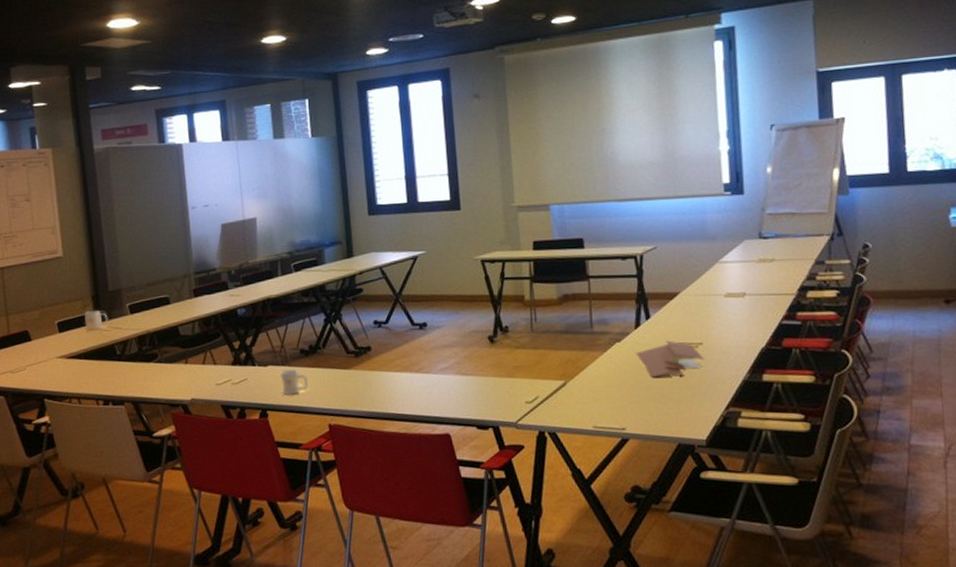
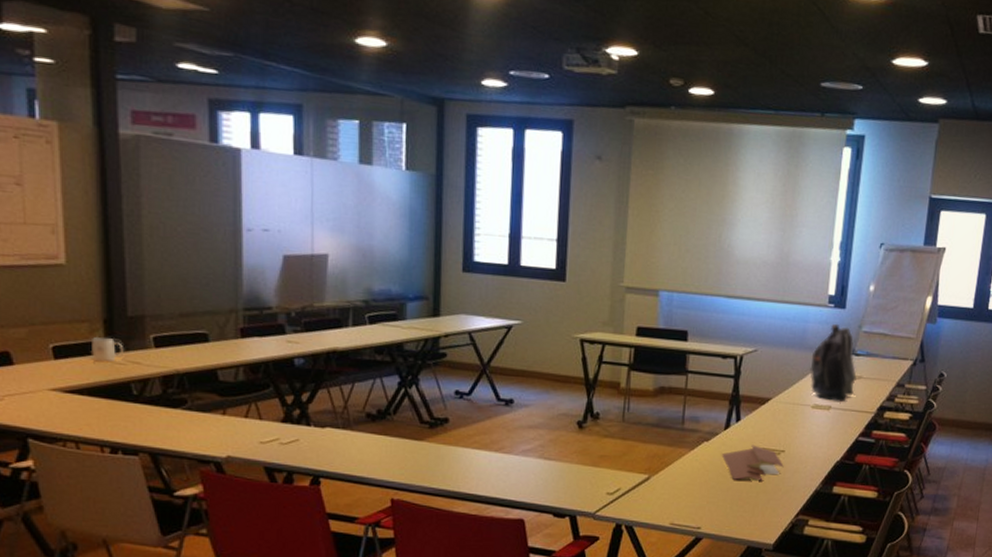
mug: present [280,369,309,396] -> none [340,433,373,464]
backpack: none [715,210,770,287] -> present [810,323,857,401]

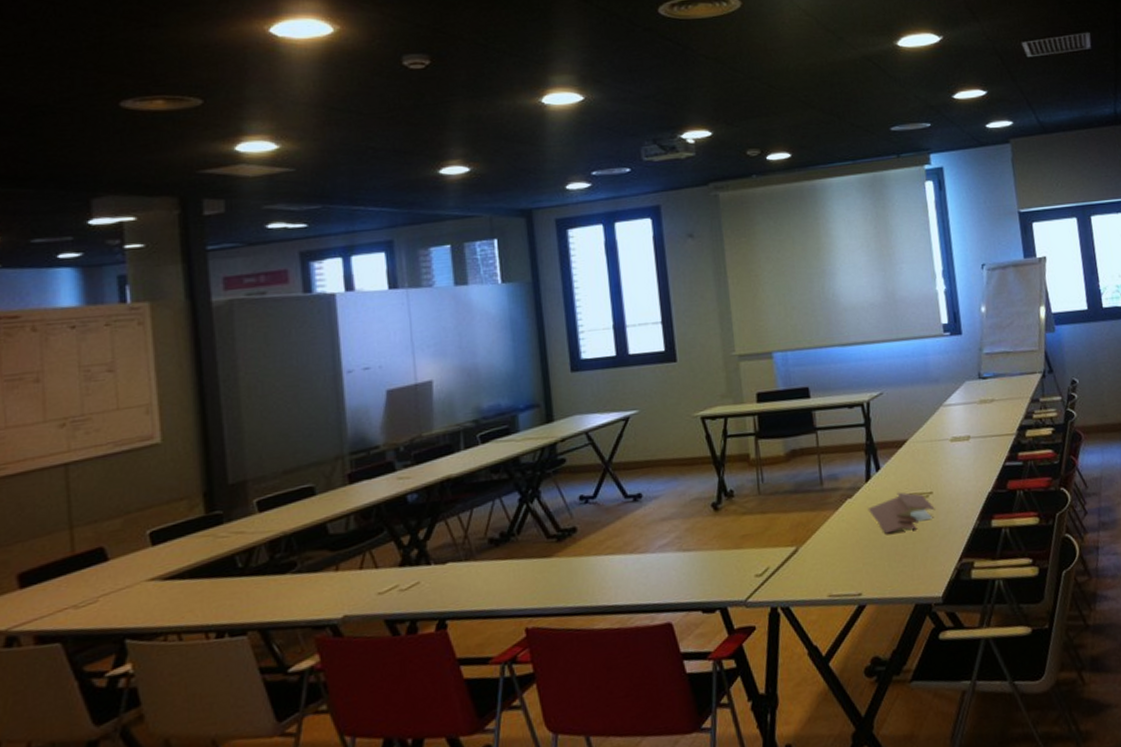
mug: present [90,336,125,363] -> none [190,511,227,540]
backpack: present [810,323,857,401] -> none [938,350,991,430]

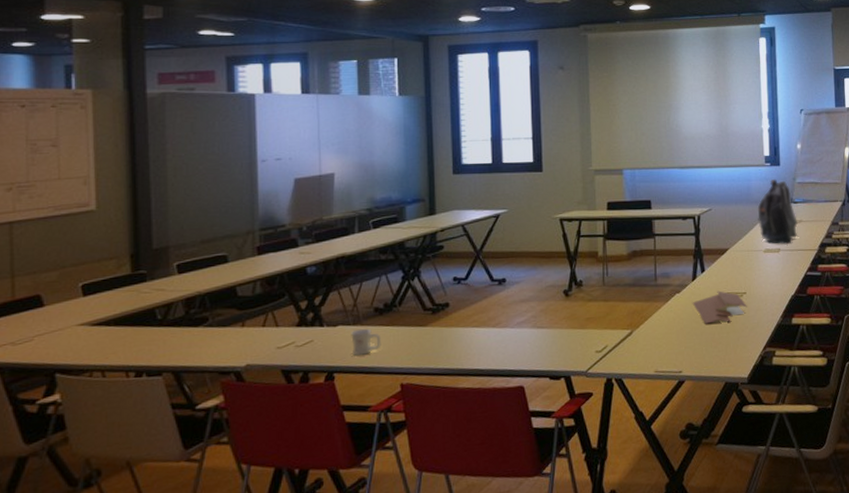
mug: none [463,563,500,598] -> present [351,328,382,357]
backpack: none [938,350,991,430] -> present [757,178,798,244]

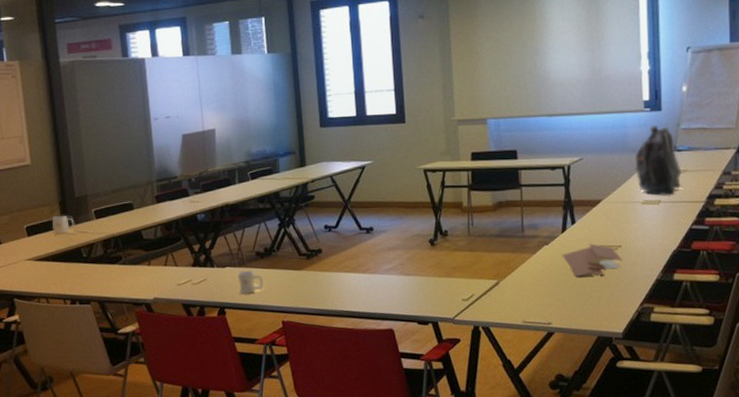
mug: none [117,270,150,294] -> present [52,215,75,235]

